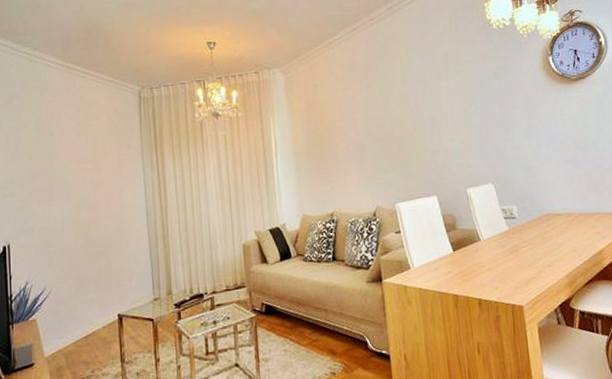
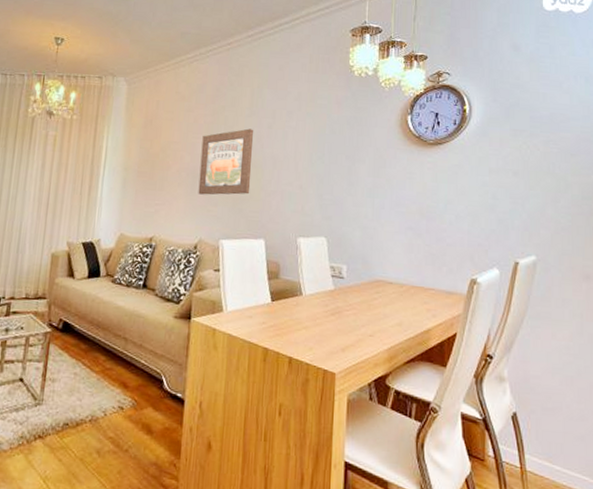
wall art: none [362,95,416,165] -> present [198,128,254,195]

